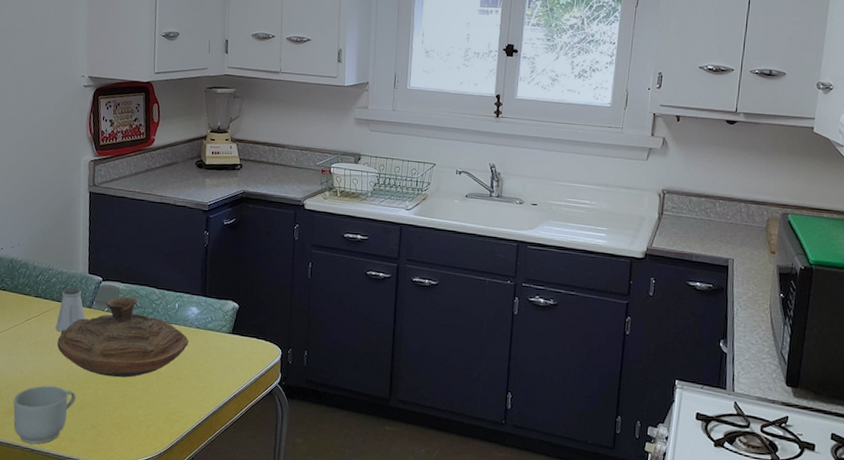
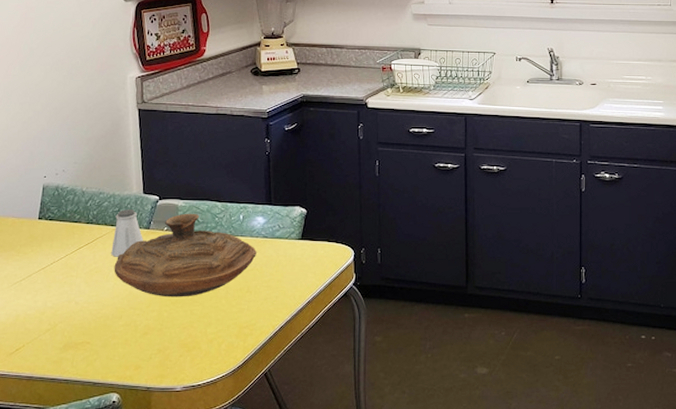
mug: present [13,385,76,444] -> none [69,313,139,377]

